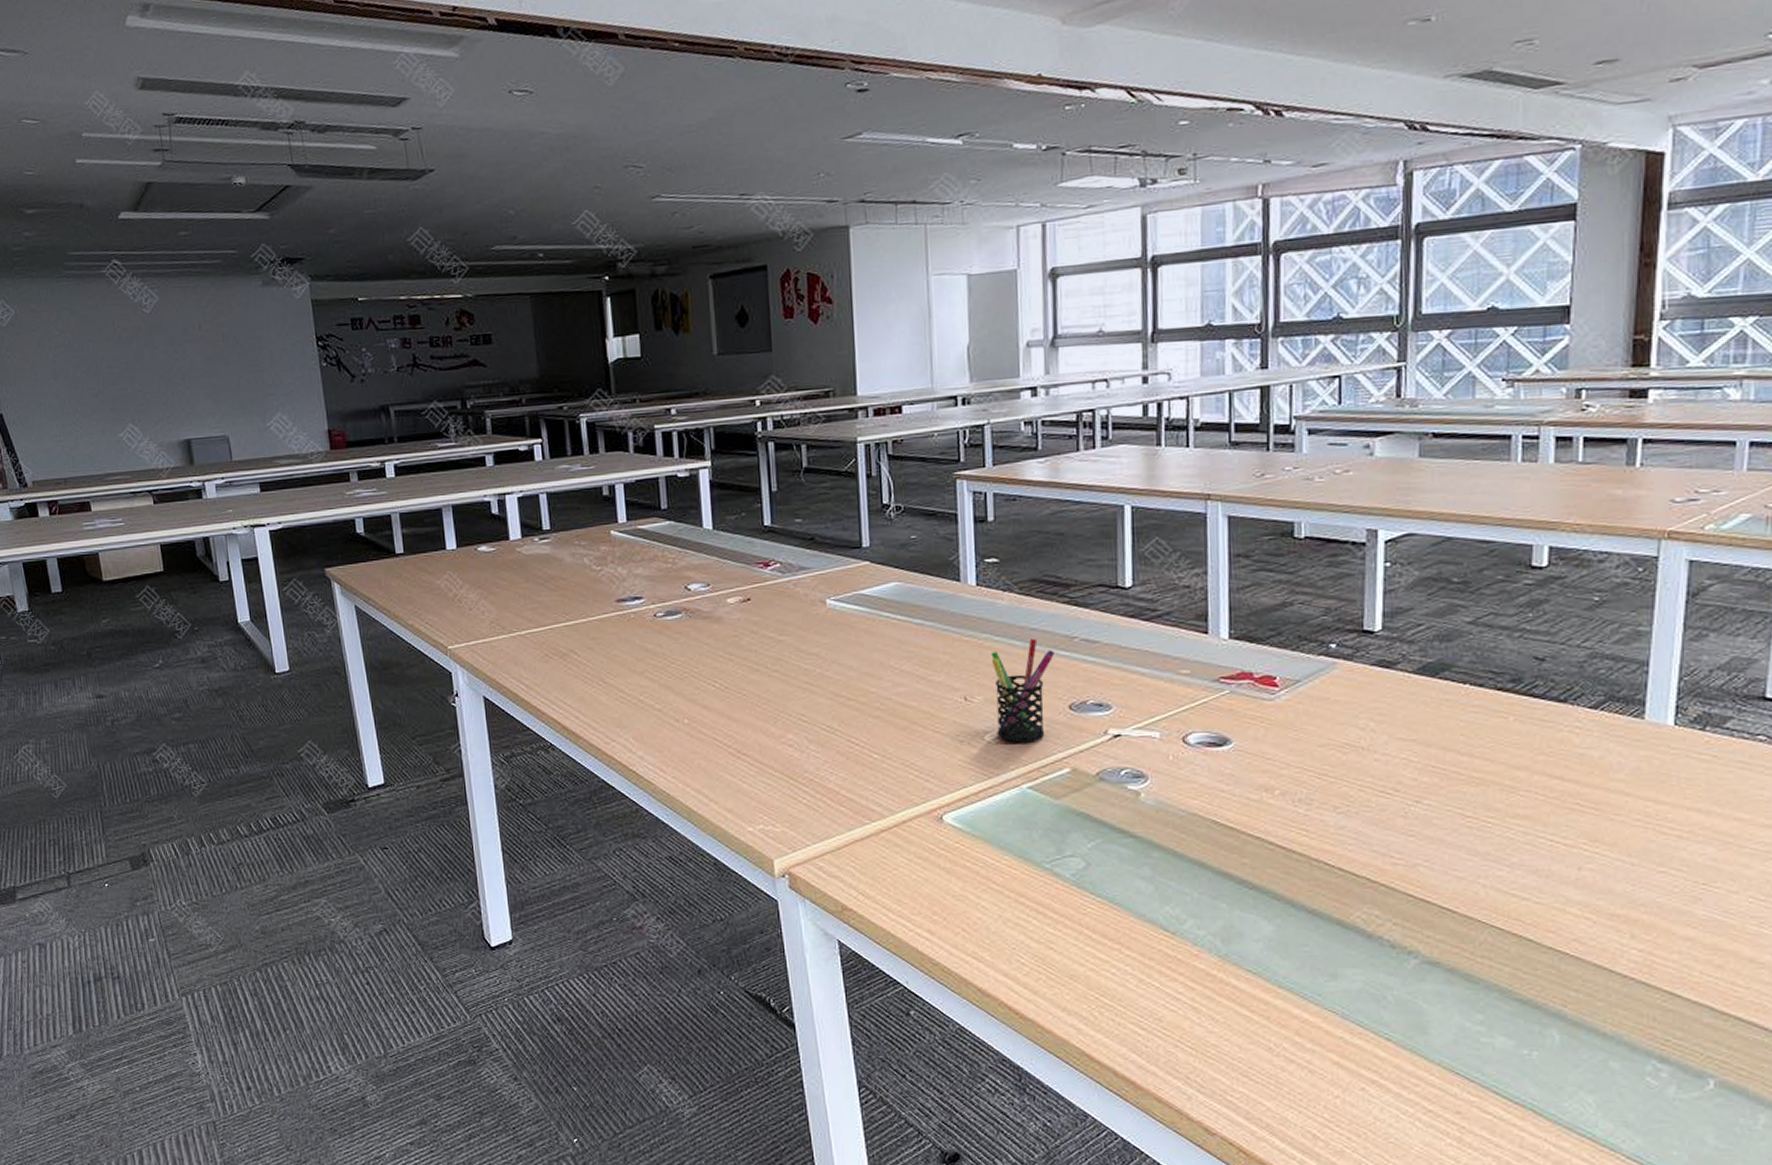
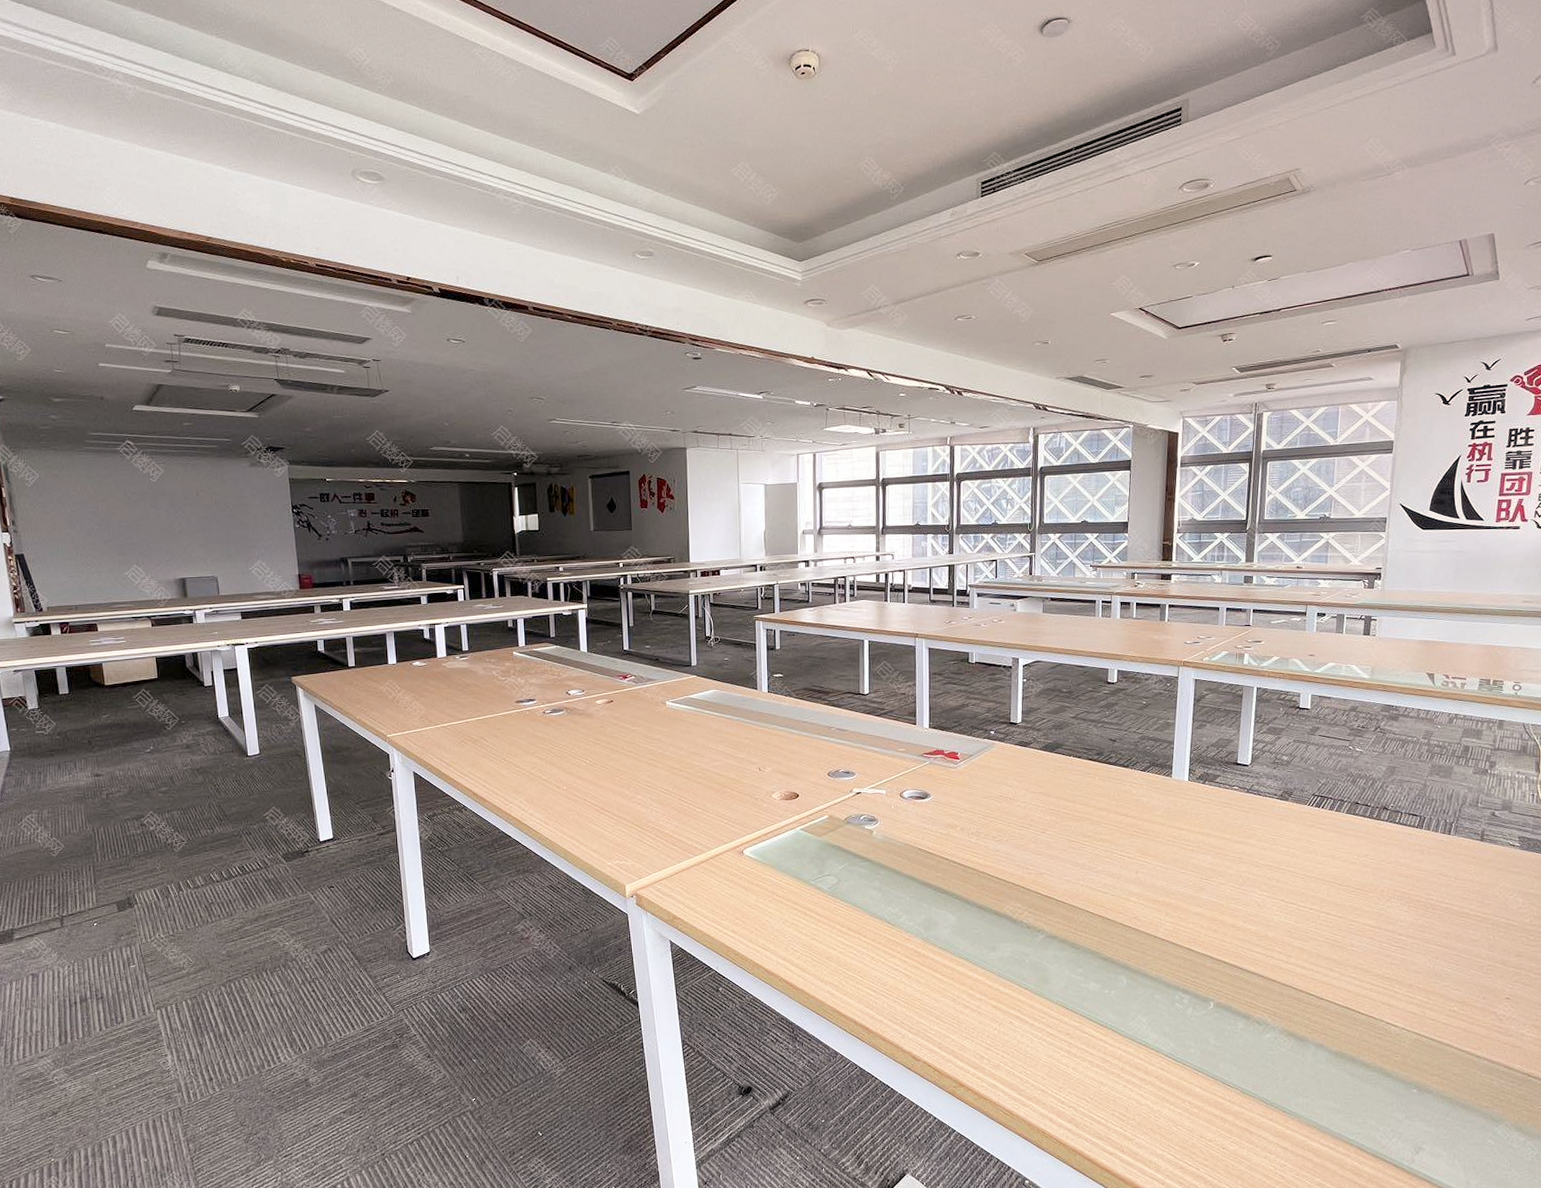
pen holder: present [991,638,1054,743] -> none [777,728,819,799]

